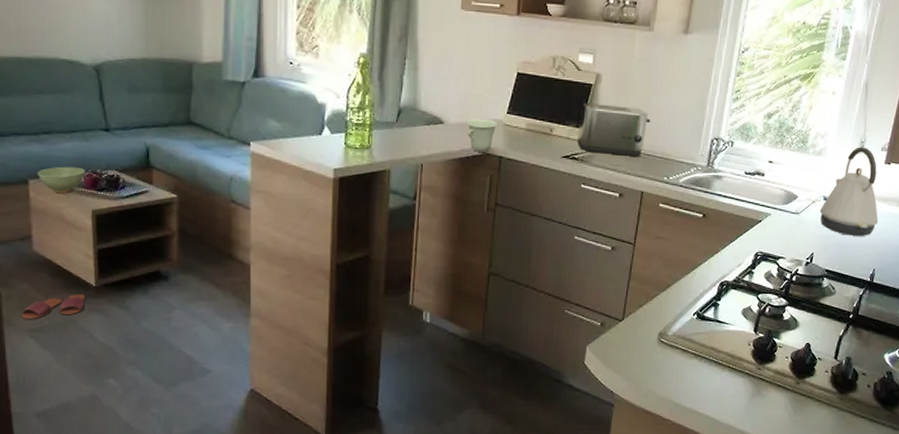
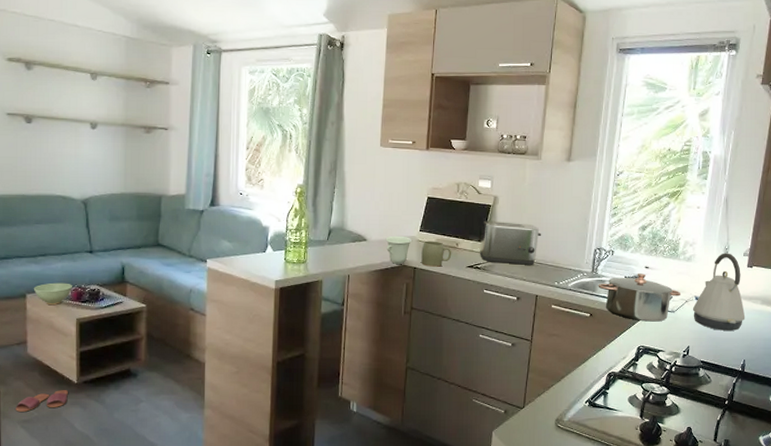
mug: none [508,125,545,158] -> present [421,241,452,268]
cooking pot: none [713,169,808,225] -> present [598,273,681,322]

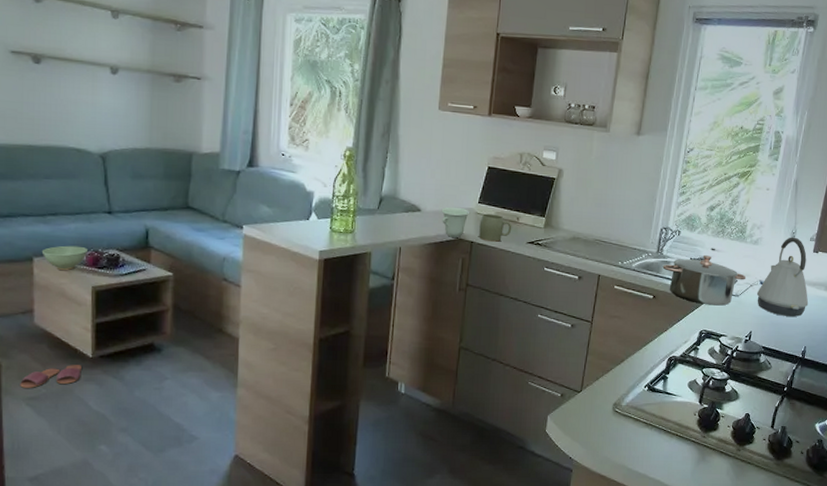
toaster: present [479,220,542,266] -> none [540,194,607,244]

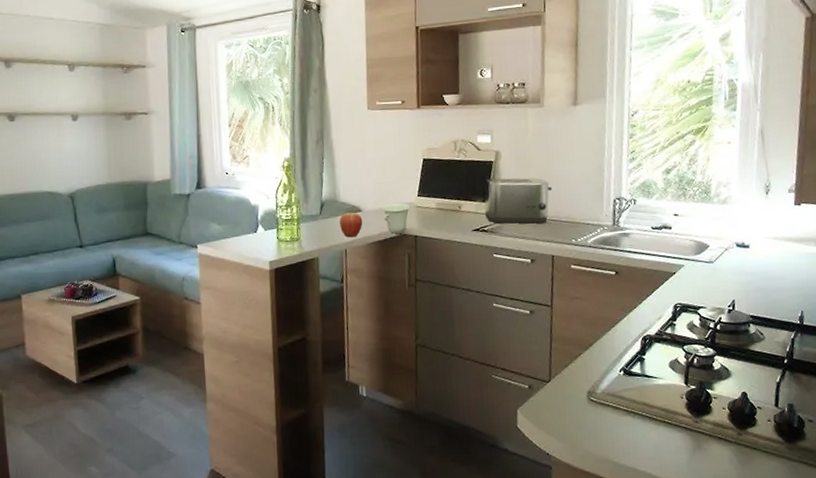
slippers: present [20,365,82,389] -> none [19,391,69,417]
bowl: present [41,245,87,271] -> none [27,280,65,305]
fruit: none [397,209,421,236] -> present [340,211,363,238]
mug: present [479,213,512,243] -> none [421,205,455,235]
toaster: none [540,194,607,244] -> present [484,177,553,224]
cooking pot: present [662,255,747,306] -> none [621,222,719,276]
kettle: present [756,237,809,317] -> none [733,190,798,280]

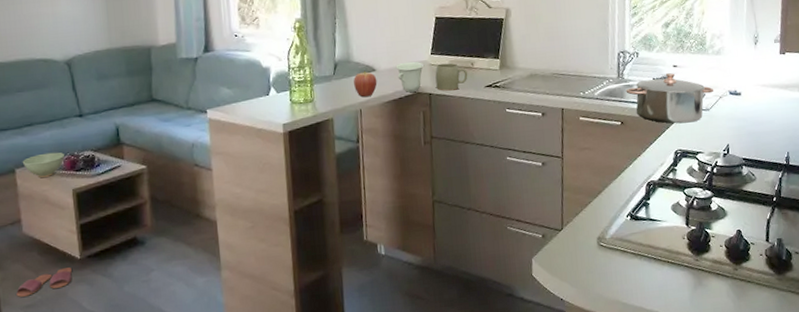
slippers: none [19,391,69,417] -> present [16,267,72,298]
bowl: none [27,280,65,305] -> present [22,152,64,179]
mug: none [421,205,455,235] -> present [435,63,468,92]
toaster: present [484,177,553,224] -> none [496,34,561,79]
cooking pot: none [621,222,719,276] -> present [625,73,714,124]

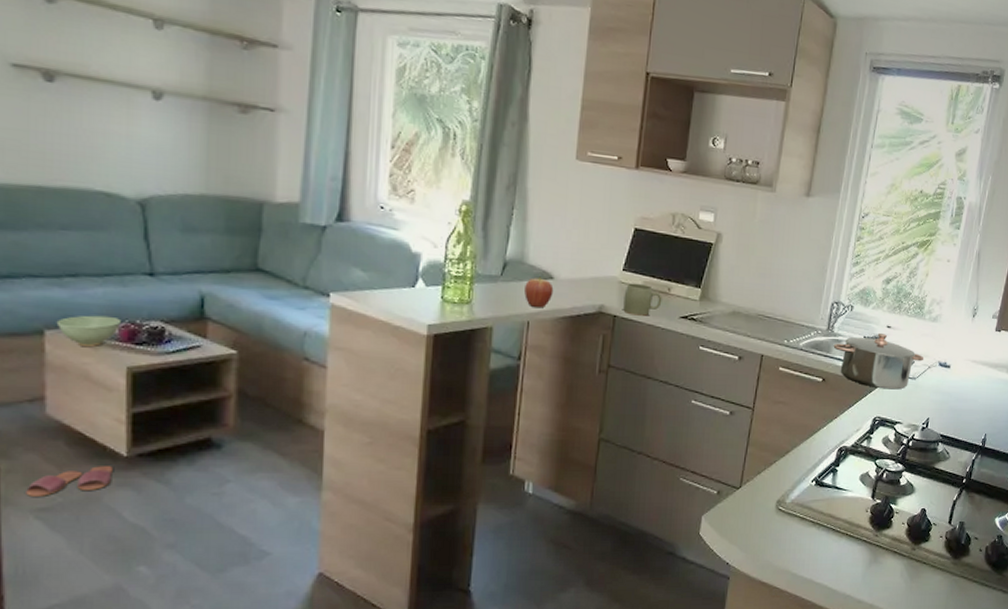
cup: present [395,61,425,93] -> none [578,274,613,312]

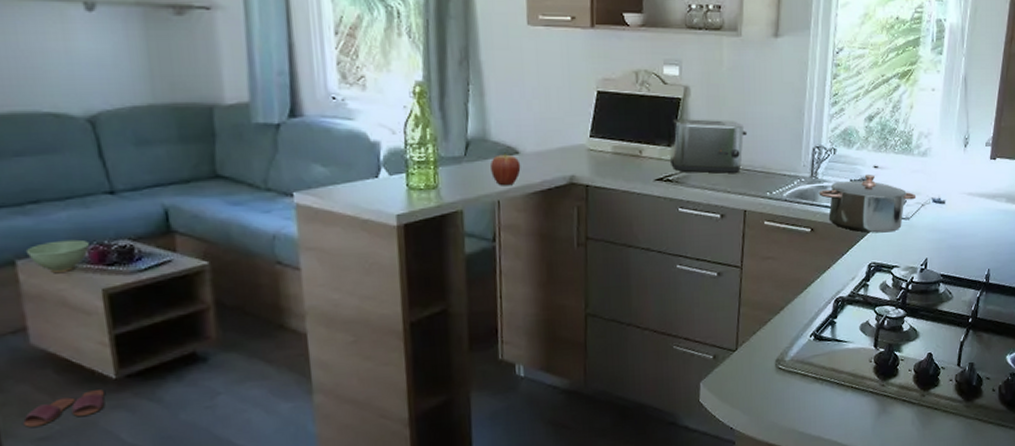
mug: present [623,283,662,317] -> none [594,149,635,184]
toaster: none [695,261,772,320] -> present [669,118,748,174]

